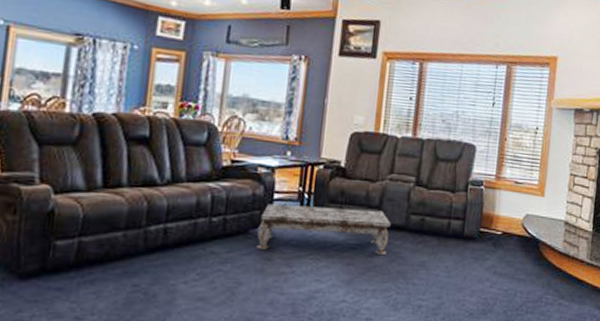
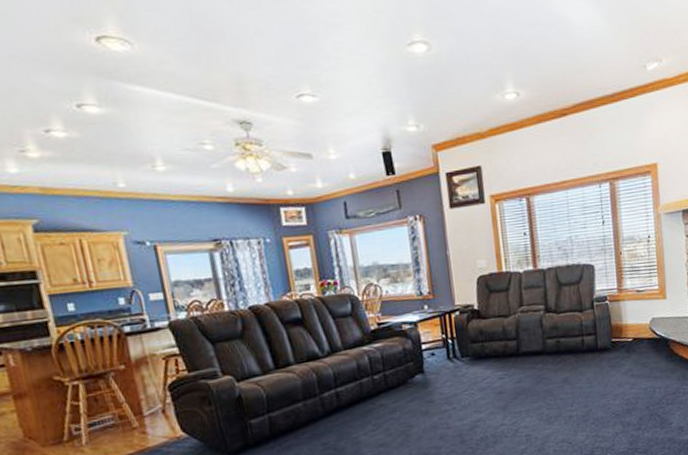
coffee table: present [256,204,391,254] -> none [415,341,532,395]

